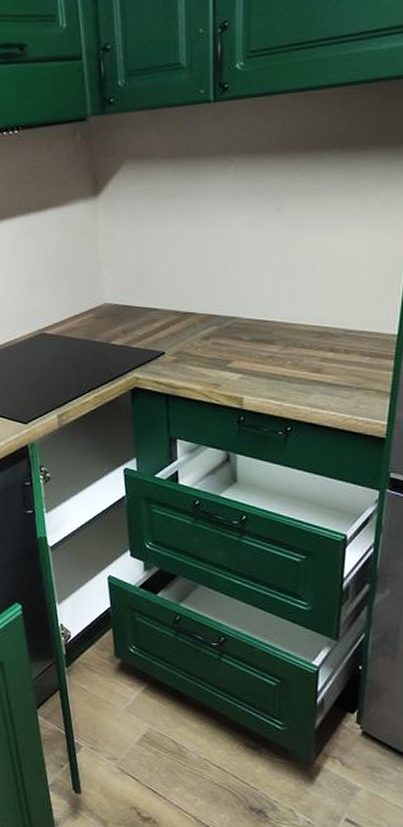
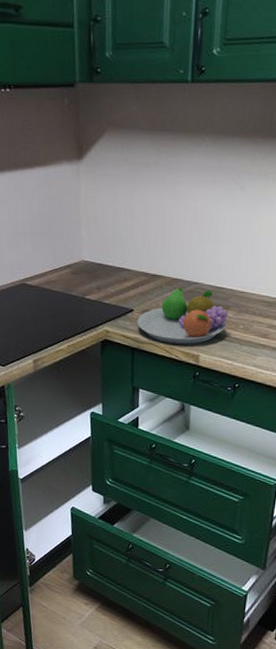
fruit bowl: none [169,323,274,386] -> present [137,286,229,344]

